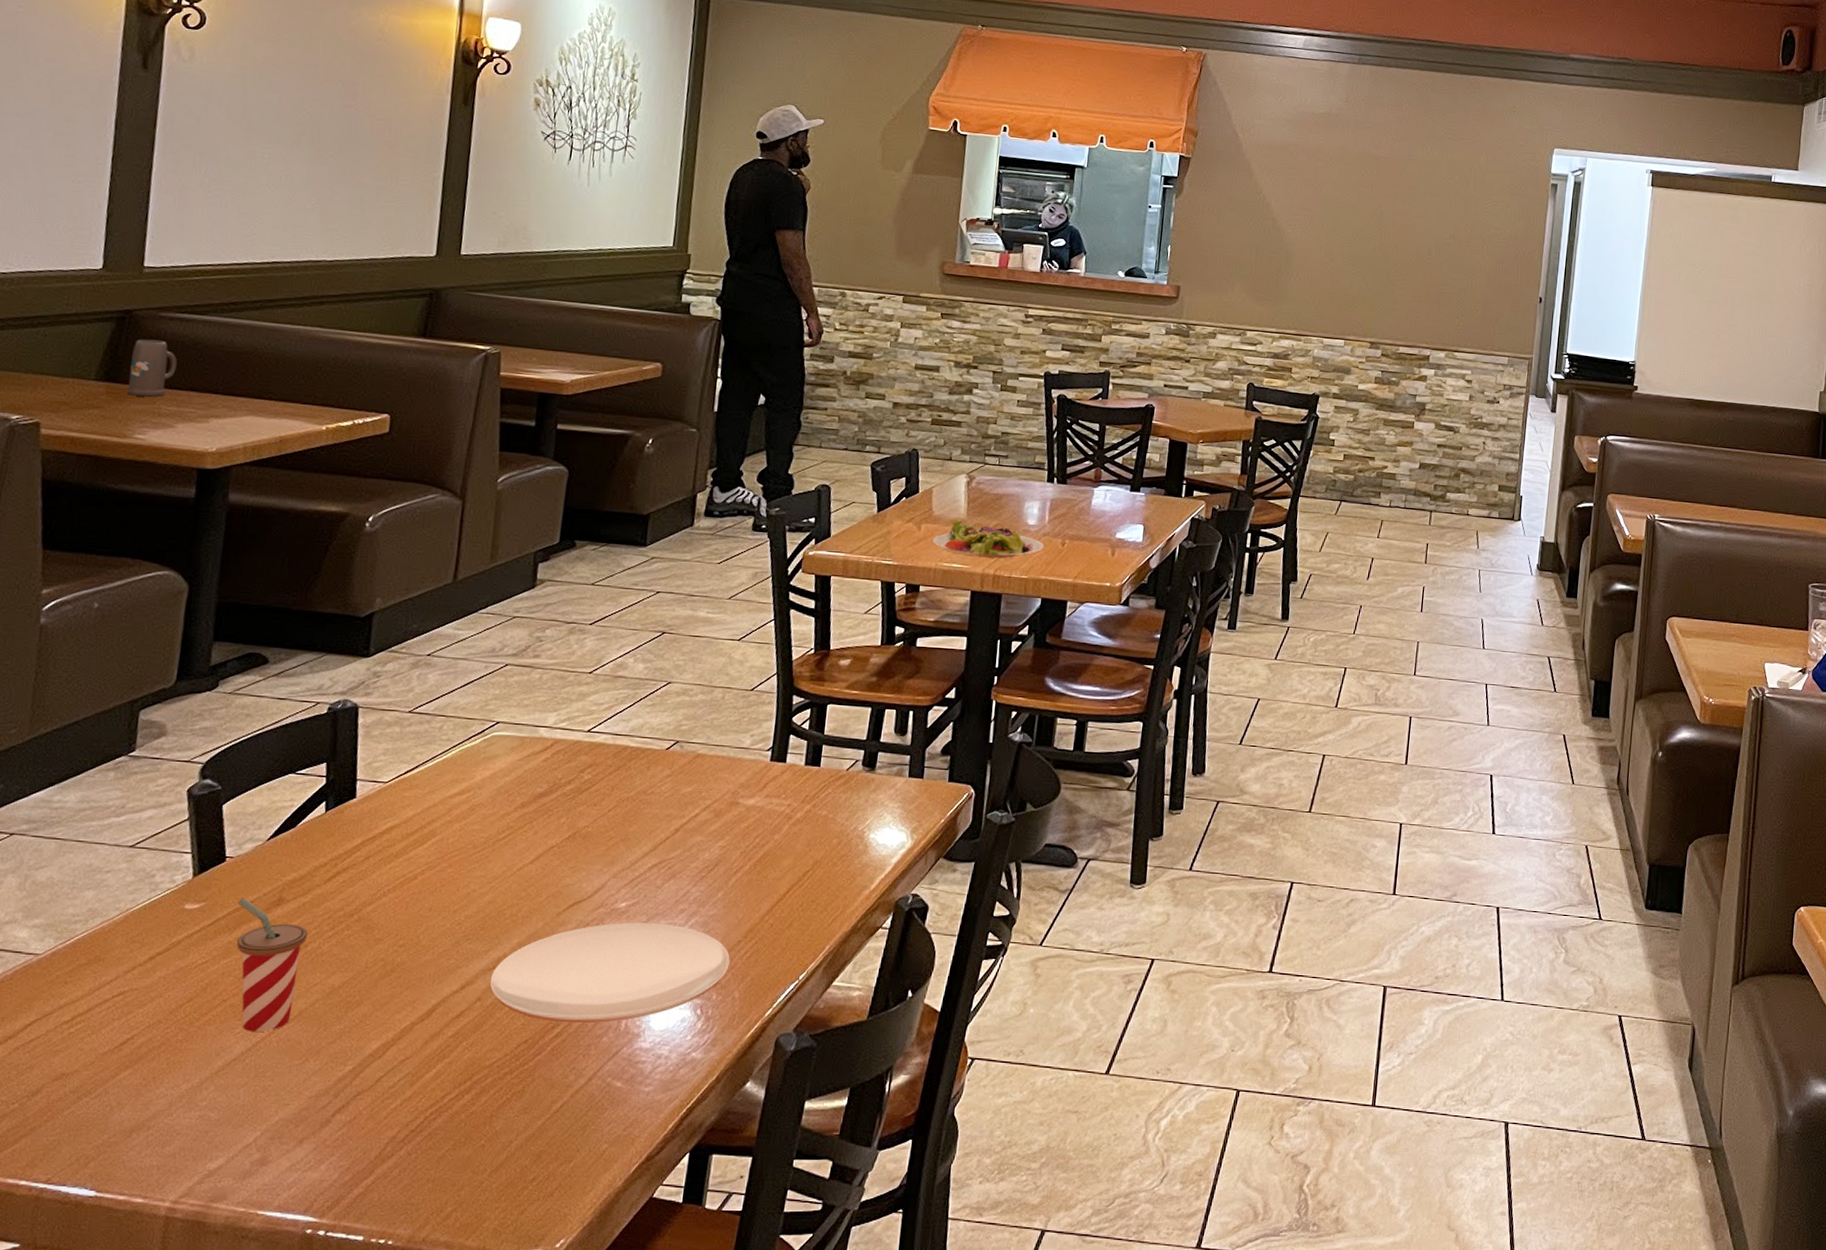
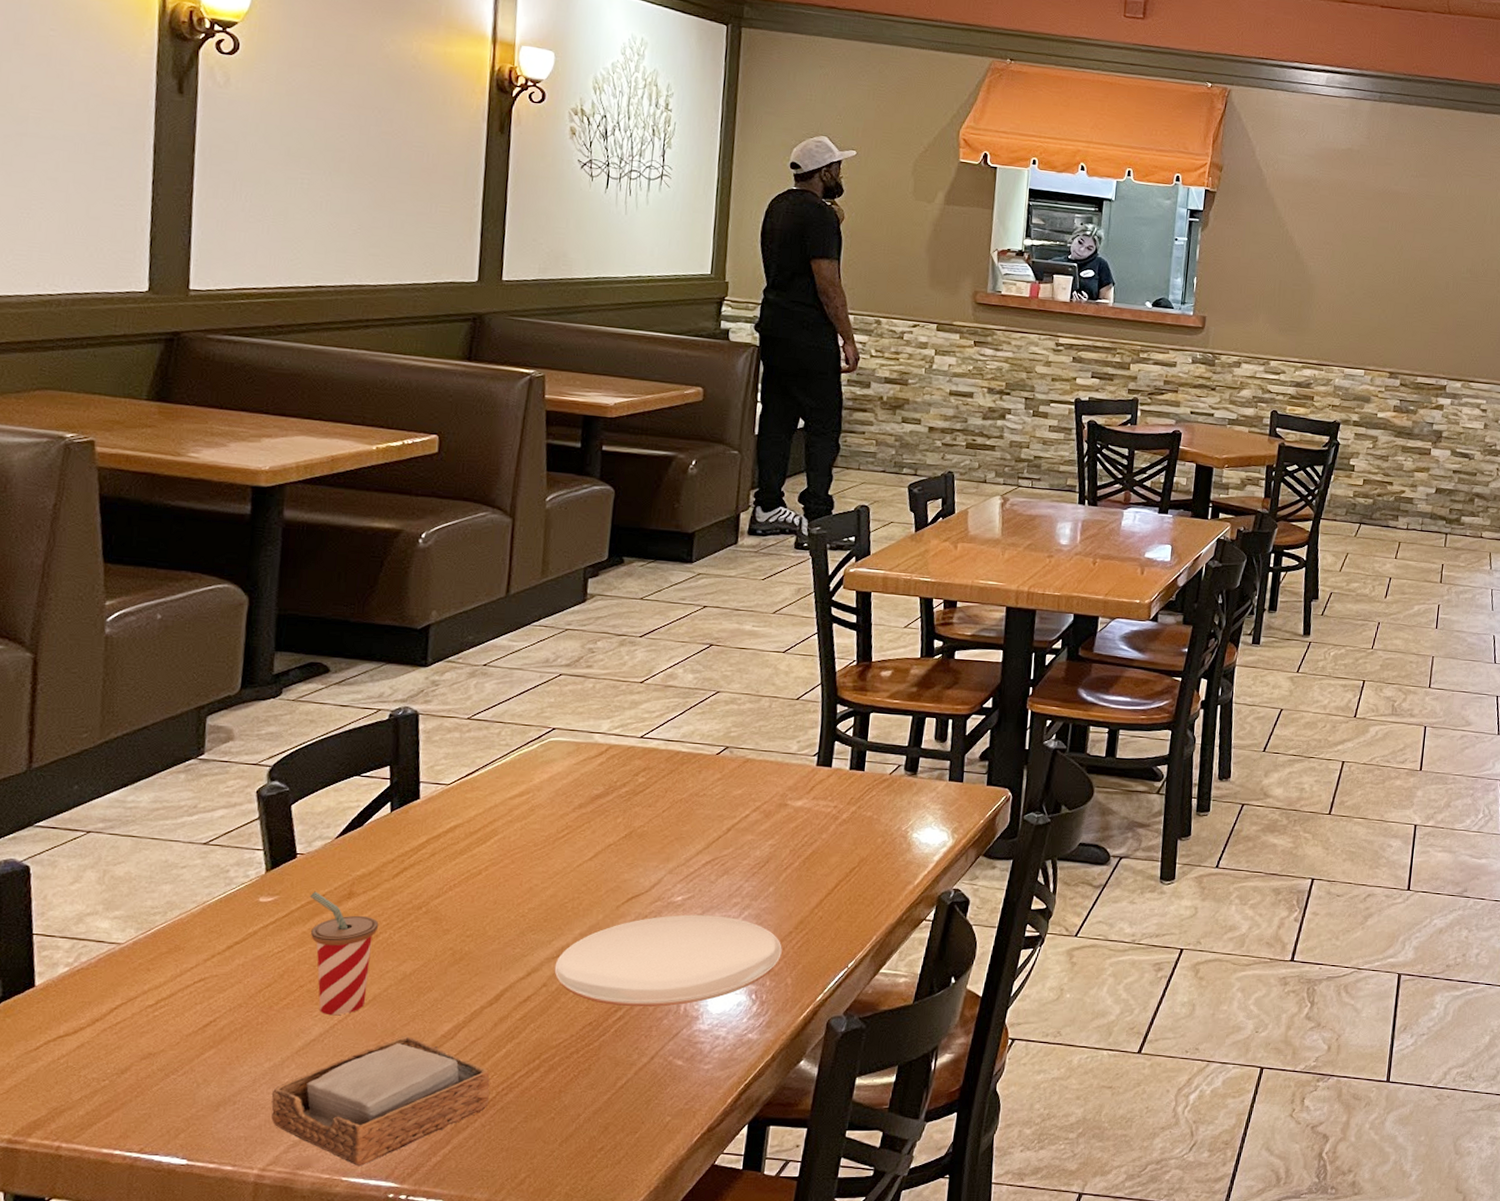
beer mug: present [127,339,177,397] -> none [179,360,227,417]
napkin holder: none [186,1055,418,1199] -> present [271,1036,490,1167]
salad plate: present [932,520,1045,559] -> none [969,539,1077,576]

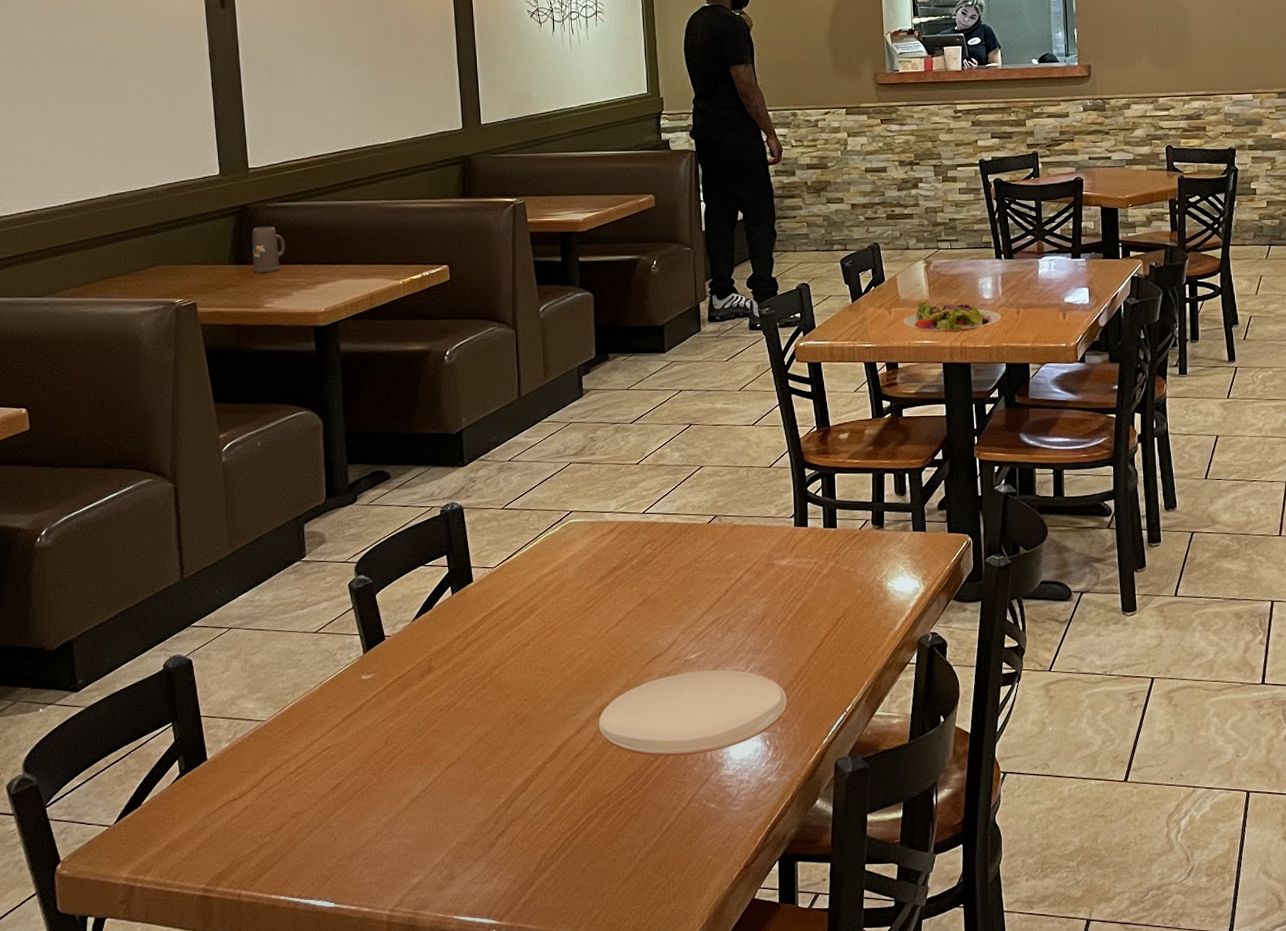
beer mug: none [179,360,227,417] -> present [252,226,285,273]
napkin holder: present [271,1036,490,1167] -> none [391,790,561,906]
beverage cup: present [309,891,379,1016] -> none [399,668,455,775]
salad plate: none [969,539,1077,576] -> present [903,301,1002,333]

